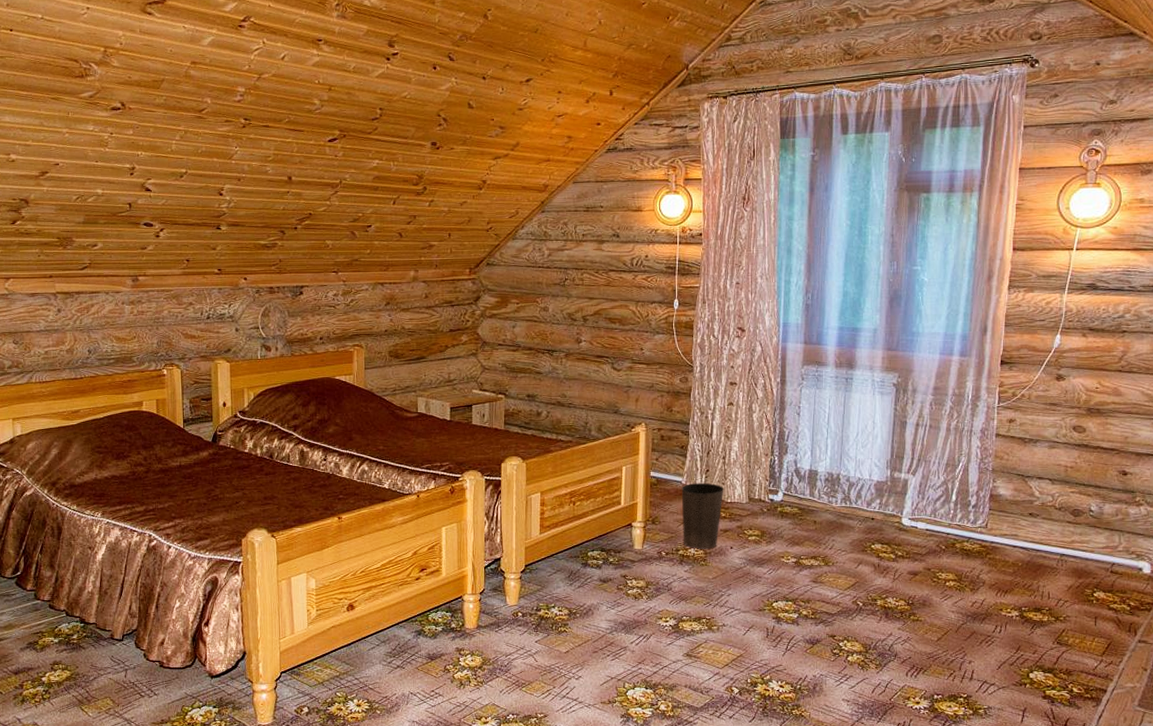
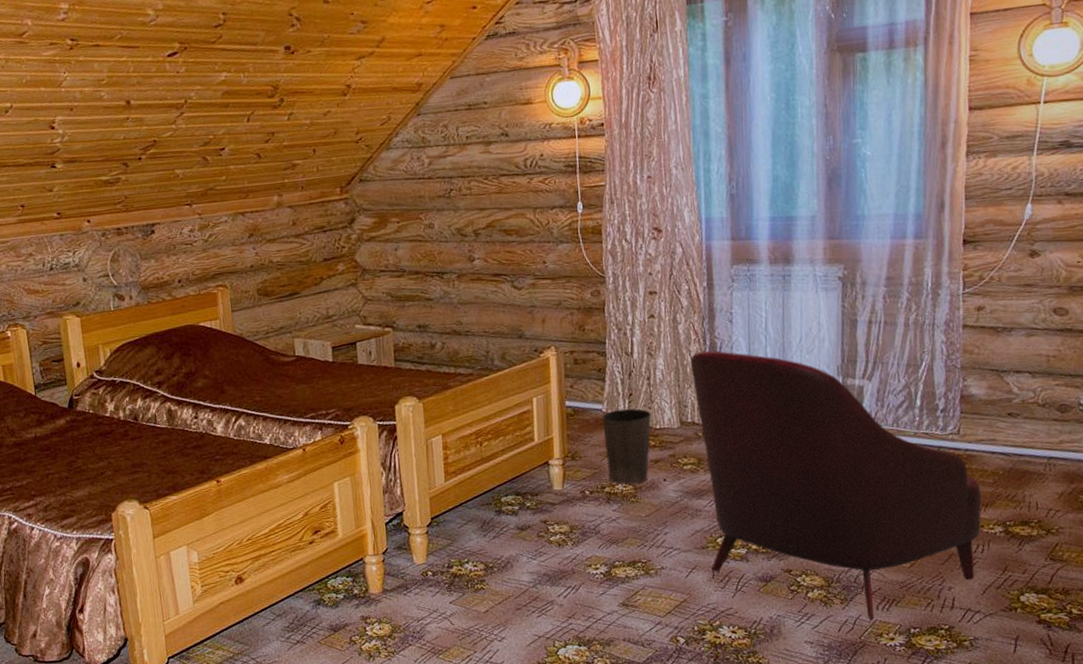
armchair: none [761,438,1002,686] -> present [690,350,982,621]

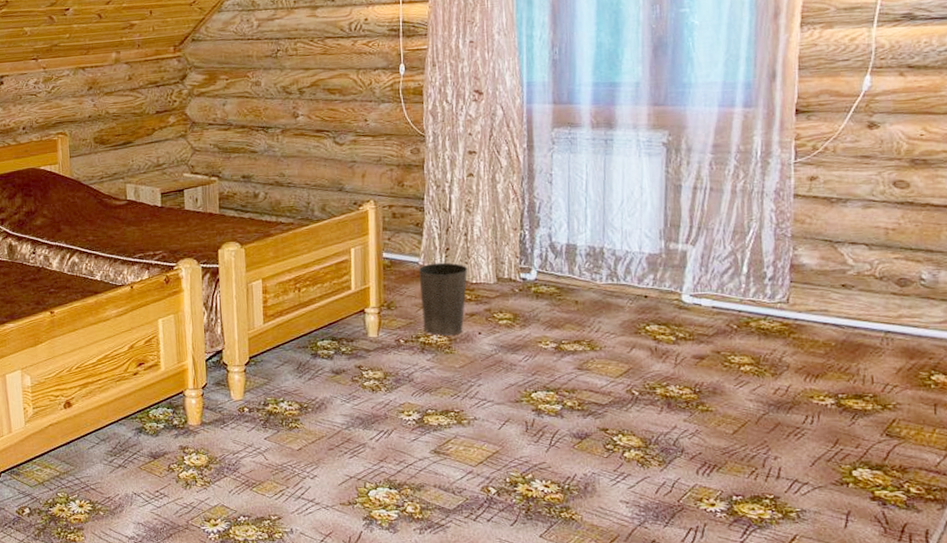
armchair: present [690,350,982,621] -> none [508,210,812,485]

